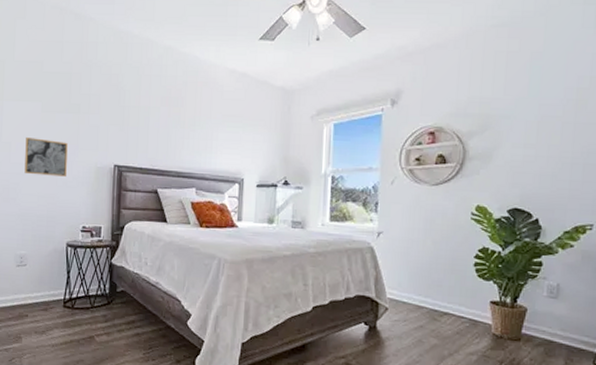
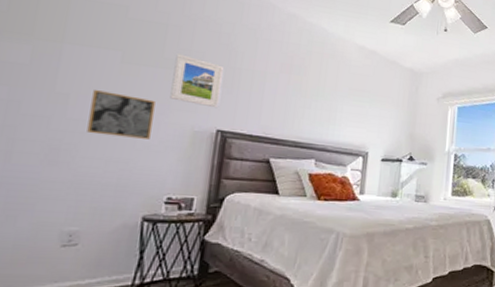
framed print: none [78,98,116,145] -> present [170,53,225,109]

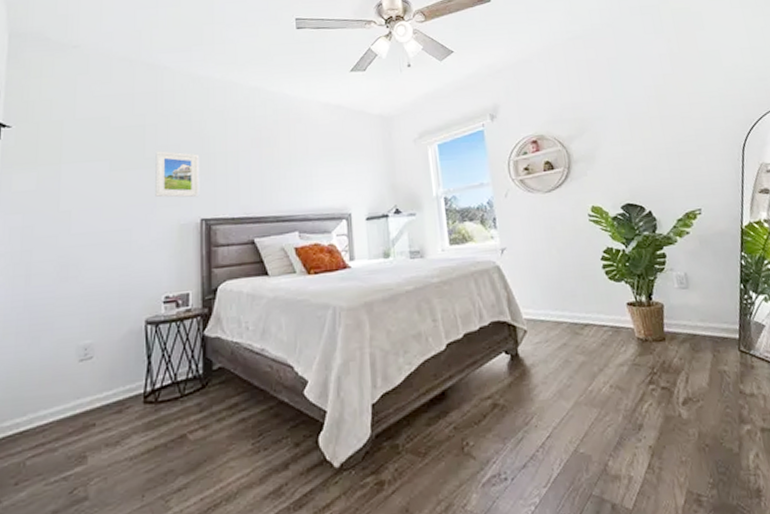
wall art: present [87,90,155,139] -> none [89,201,143,245]

